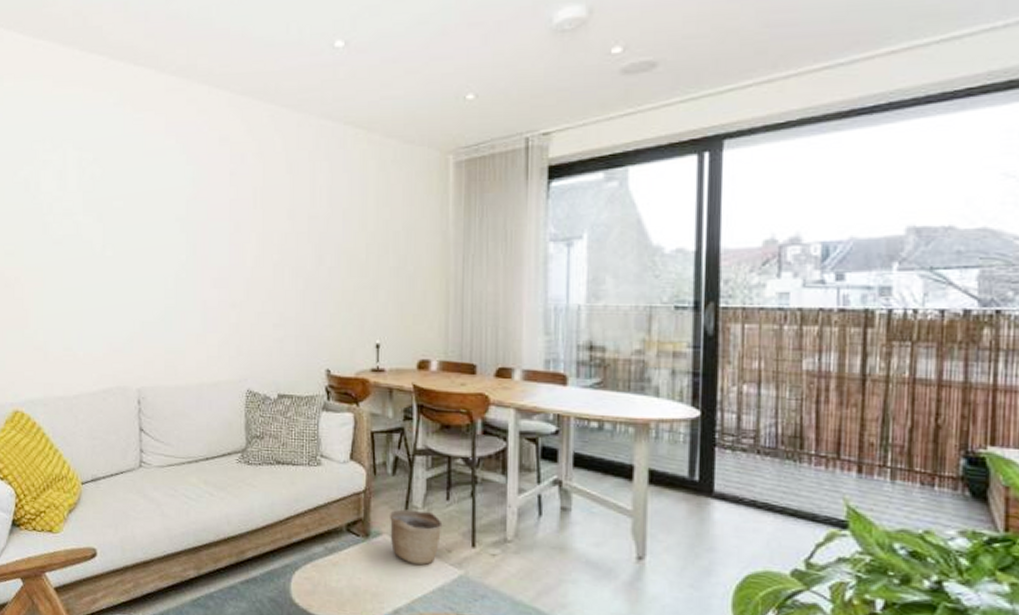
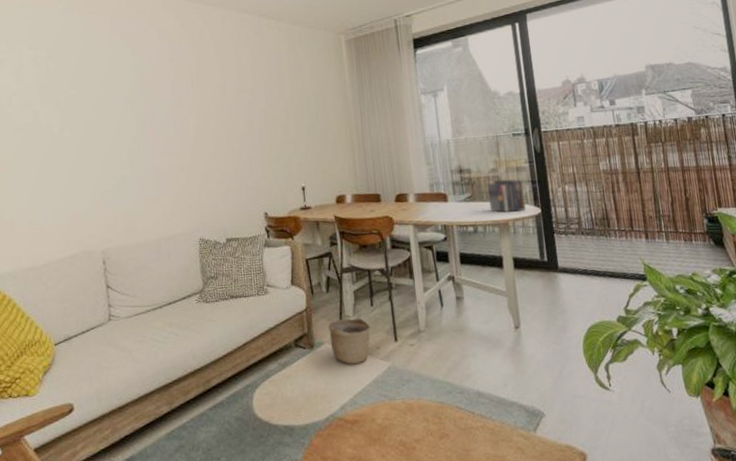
books: none [626,365,679,411] -> present [487,178,526,213]

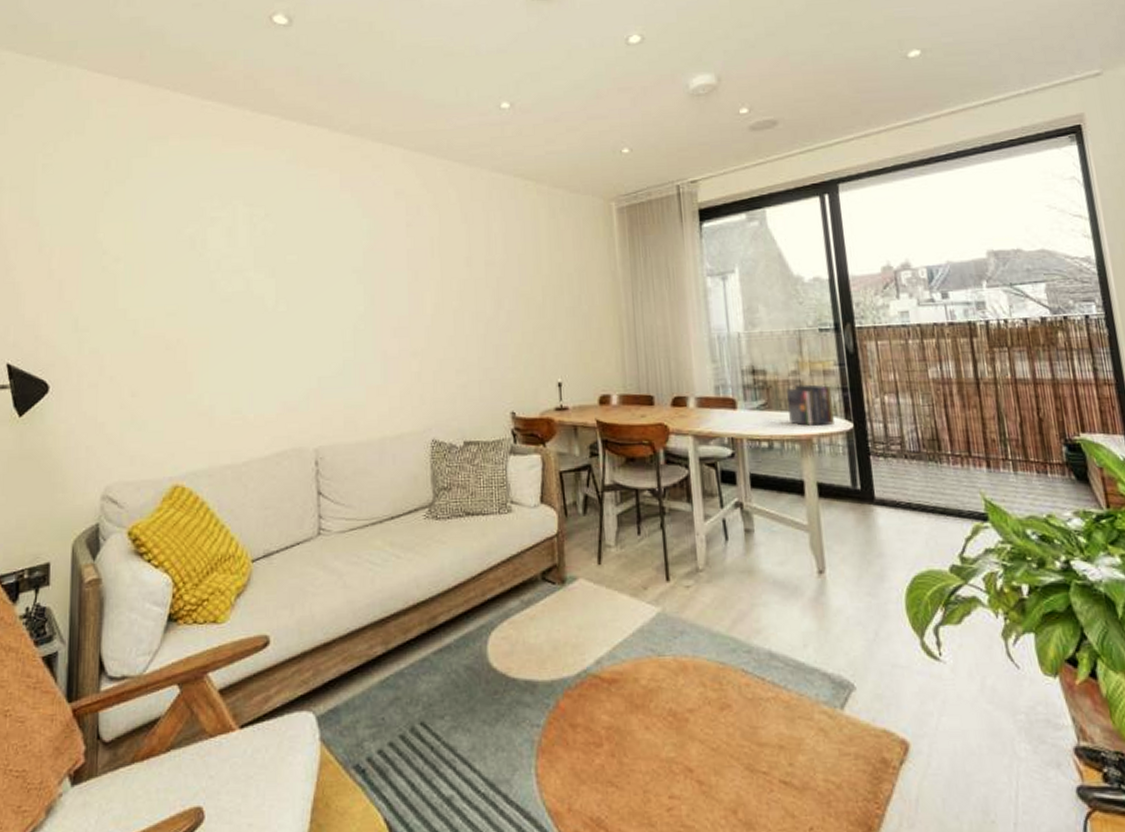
basket: present [327,317,371,364] -> none [583,548,637,607]

